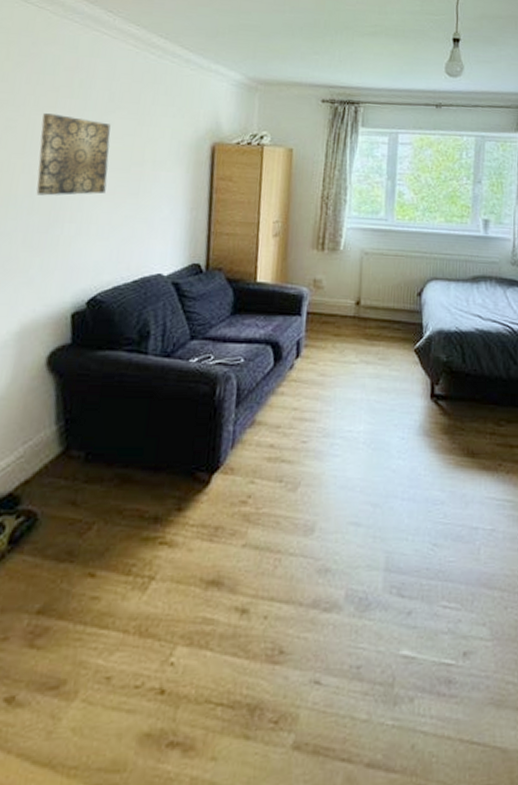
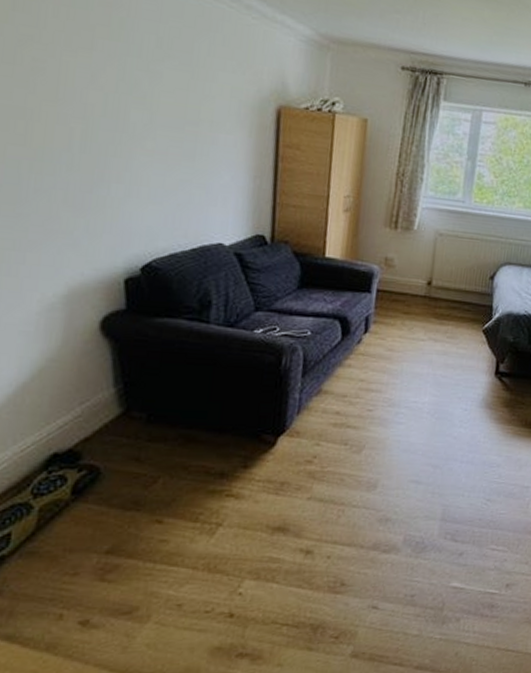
wall art: present [36,113,111,196] -> none [75,55,160,154]

